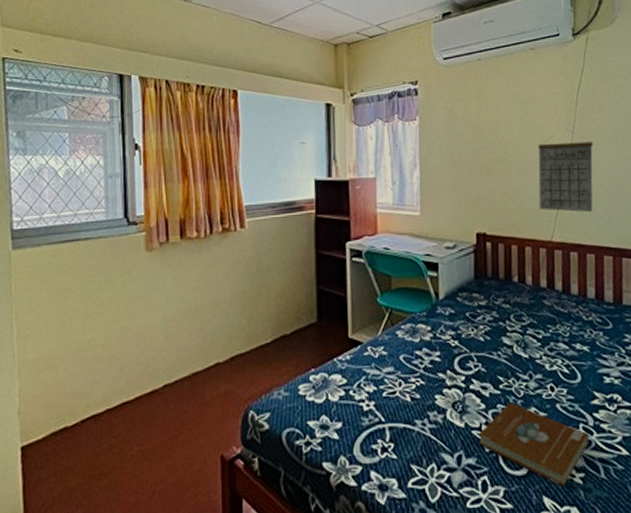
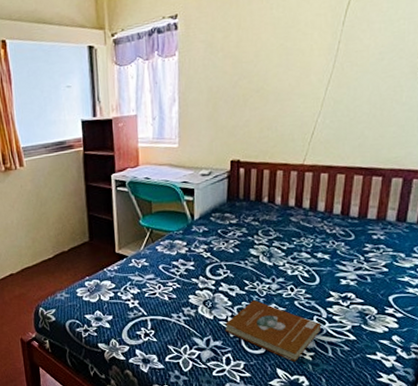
calendar: present [538,142,593,213] -> none [294,63,356,136]

